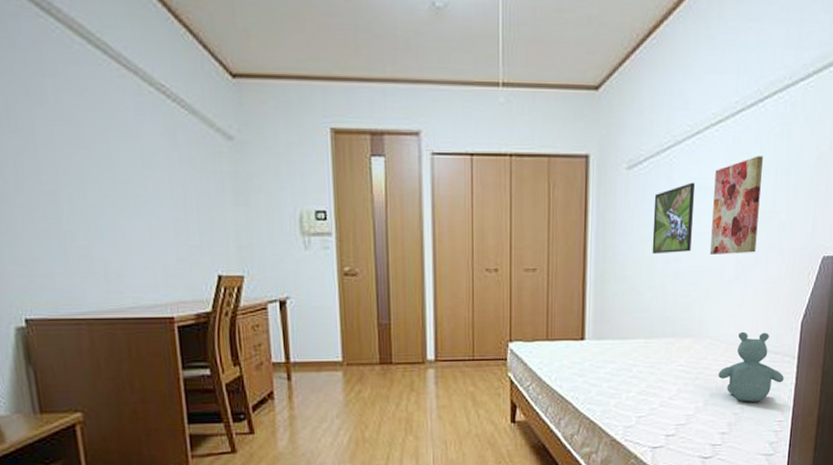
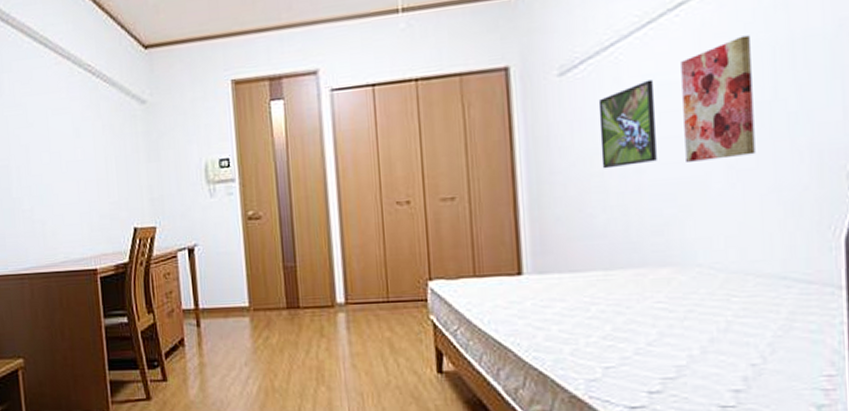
stuffed bear: present [718,331,784,402] -> none [718,255,828,349]

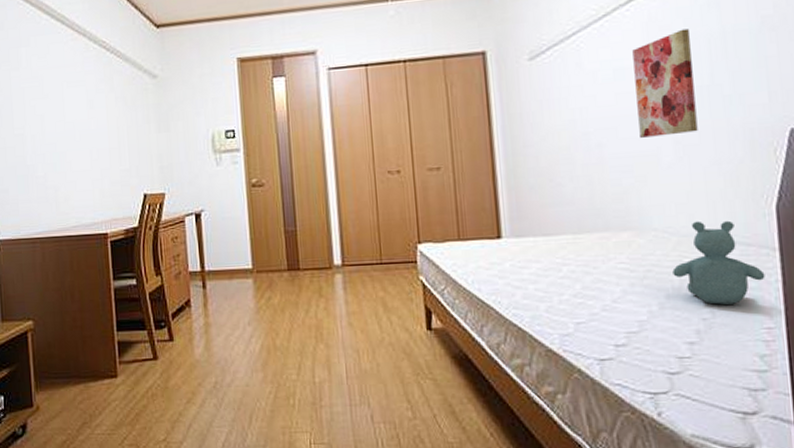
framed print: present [598,79,657,169] -> none [563,65,615,143]
stuffed bear: none [718,255,828,349] -> present [672,220,765,305]

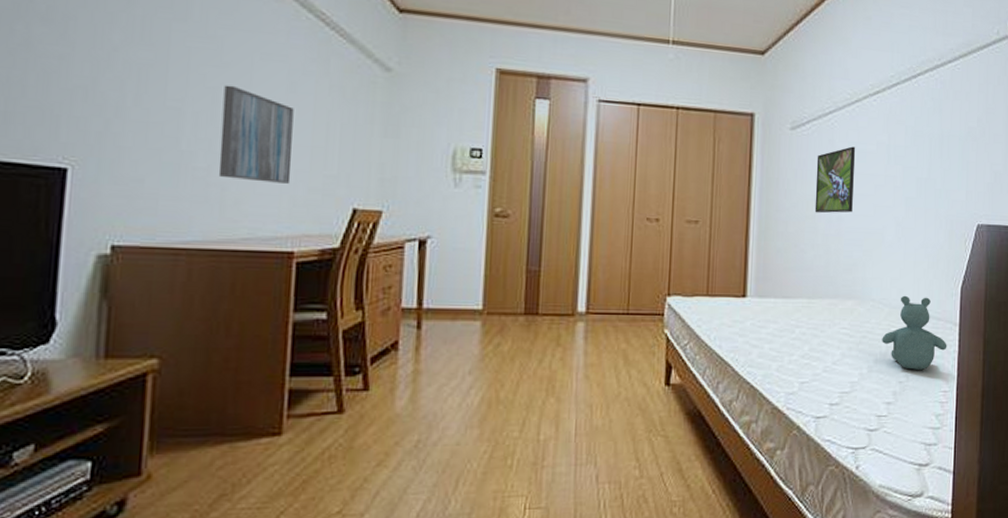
wall art: none [47,110,99,182] -> present [218,85,294,184]
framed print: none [563,65,615,143] -> present [814,146,856,214]
wall art: present [632,28,698,138] -> none [871,126,918,218]

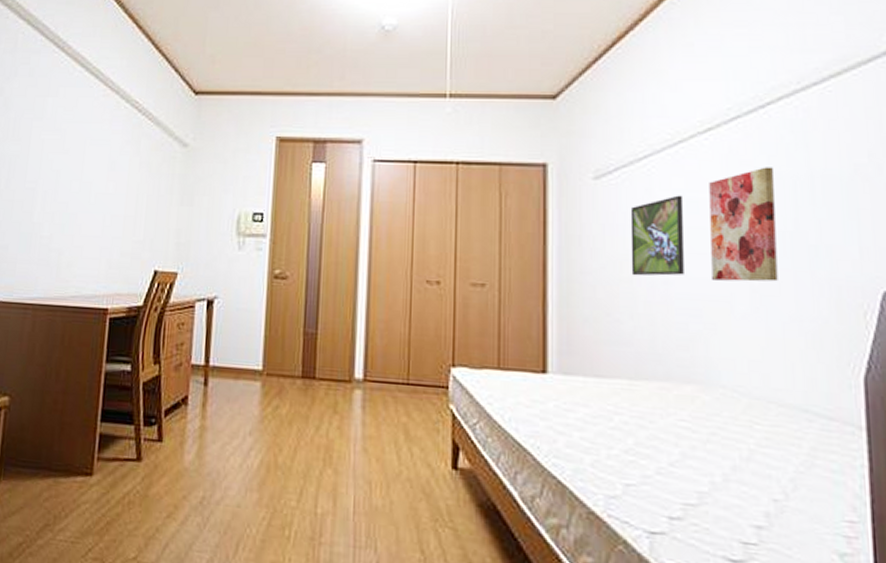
wall art: present [218,85,294,184] -> none [57,167,113,249]
wall art: none [871,126,918,218] -> present [709,167,778,282]
stuffed bear: present [882,295,947,370] -> none [741,383,849,487]

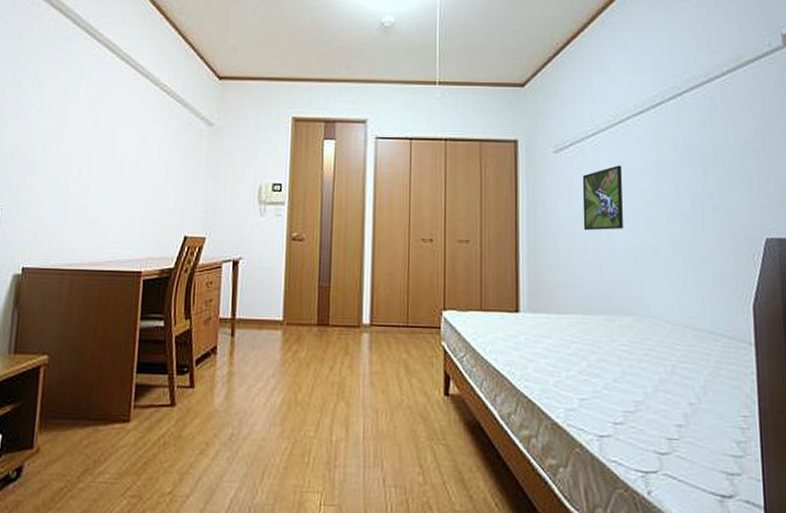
wall art: present [709,167,778,282] -> none [641,142,692,233]

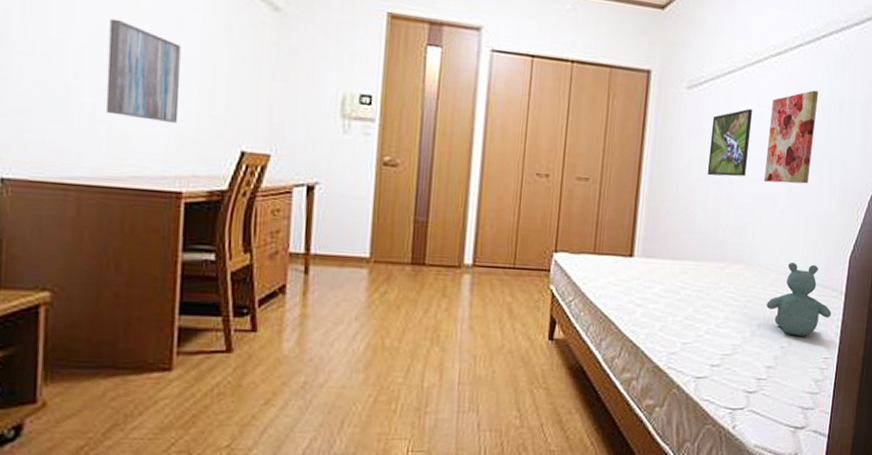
wall art: none [92,144,144,217] -> present [105,18,181,123]
wall art: none [641,142,692,233] -> present [764,90,818,184]
stuffed bear: none [666,312,743,392] -> present [766,262,832,336]

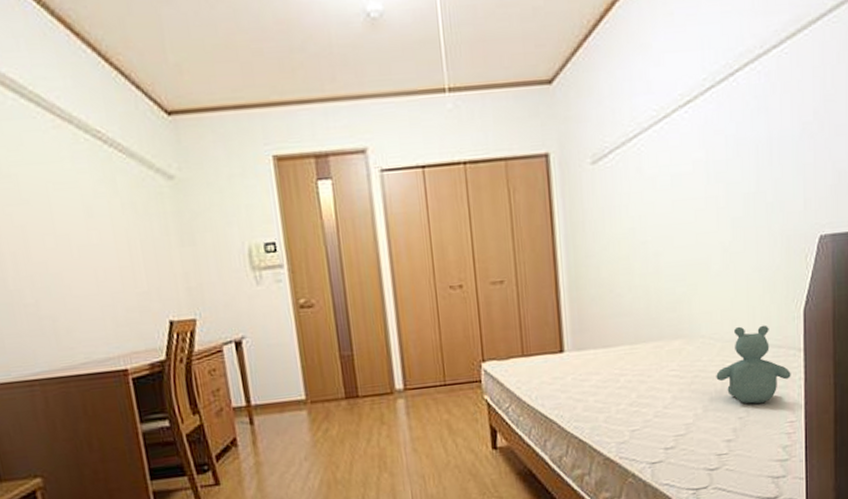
wall art: present [105,18,181,123] -> none [30,220,110,310]
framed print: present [707,108,753,177] -> none [624,170,671,253]
wall art: present [764,90,818,184] -> none [689,133,743,246]

